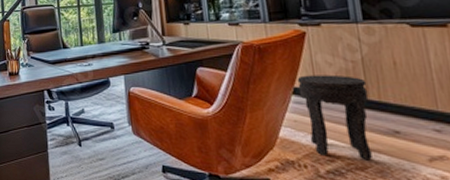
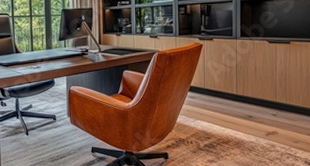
side table: present [297,75,372,161] -> none [193,77,237,137]

